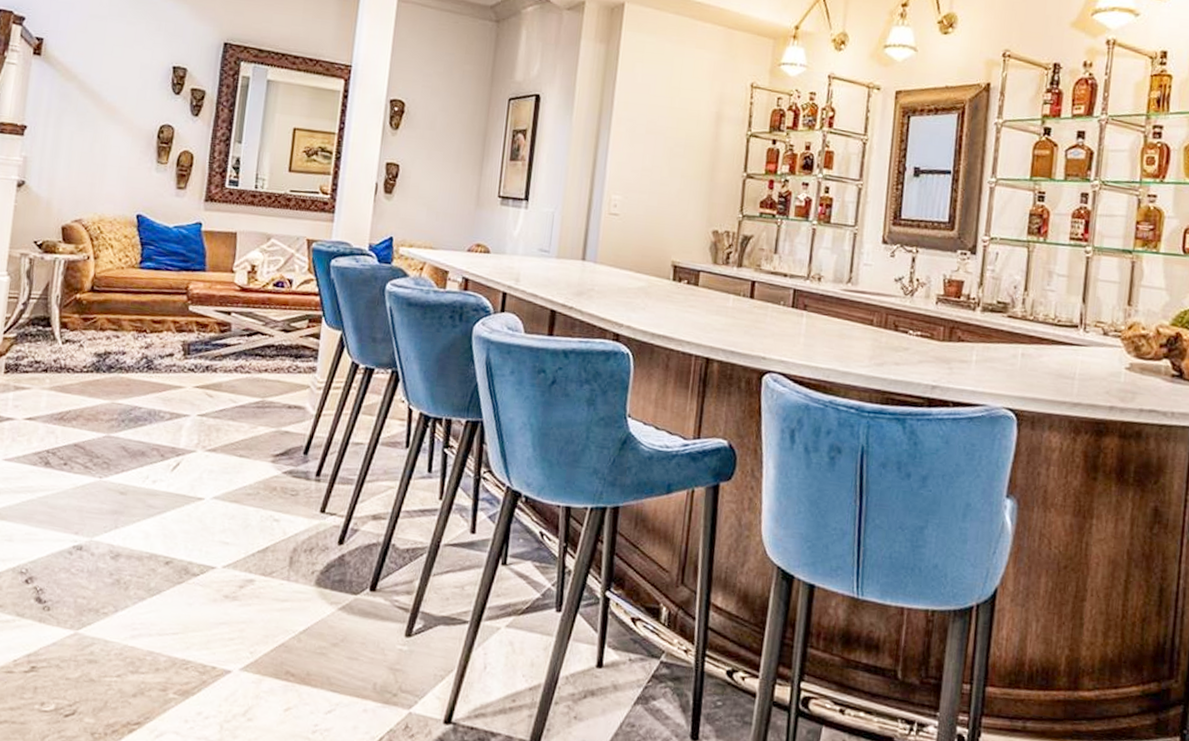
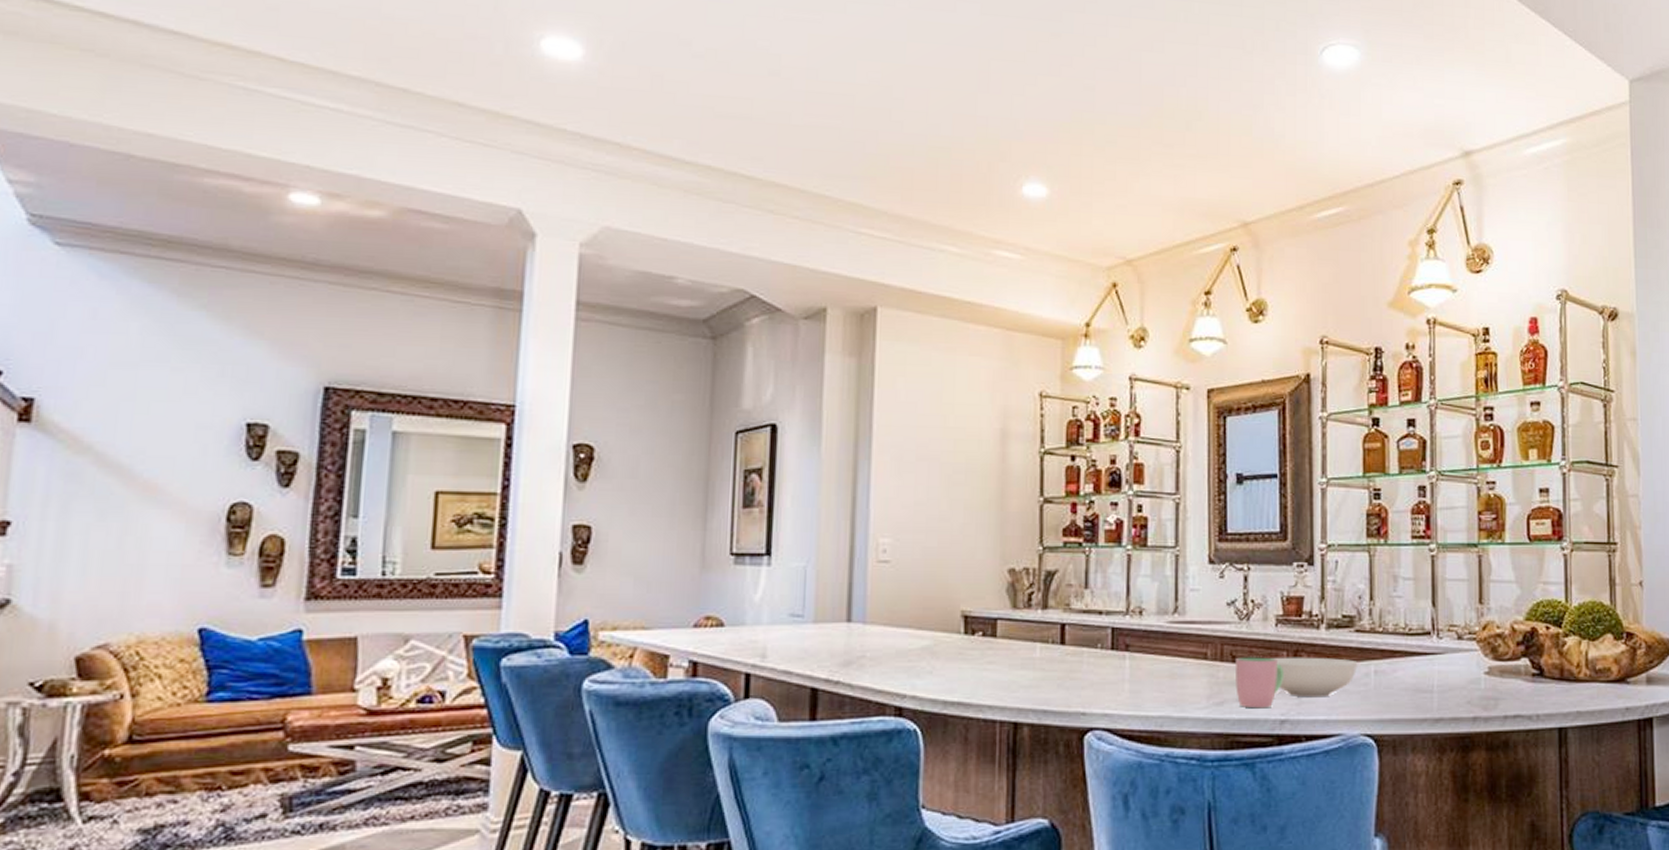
cup: none [895,327,940,374] -> present [1236,657,1285,709]
bowl: none [928,330,1009,371] -> present [1270,657,1359,698]

